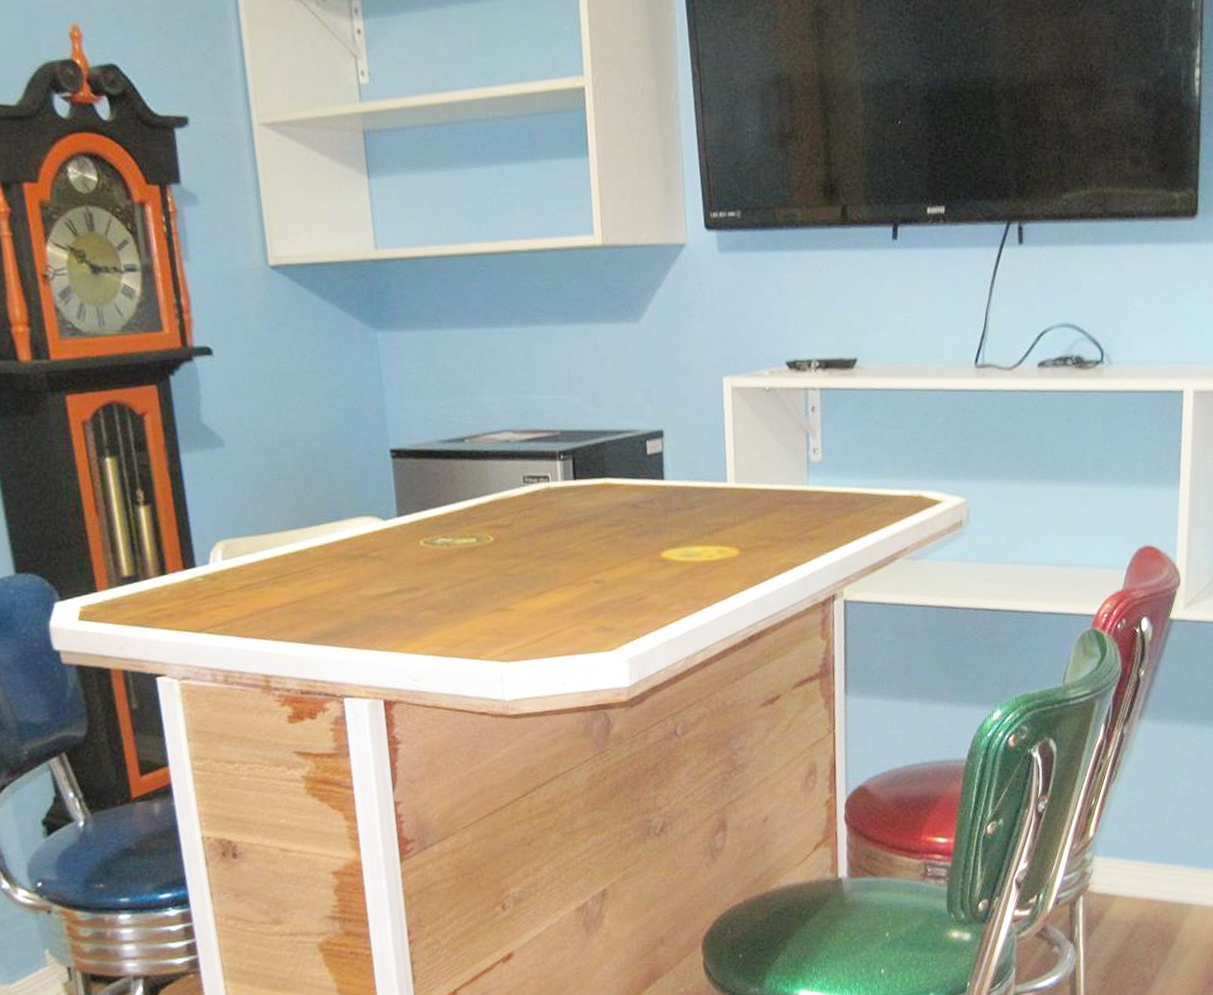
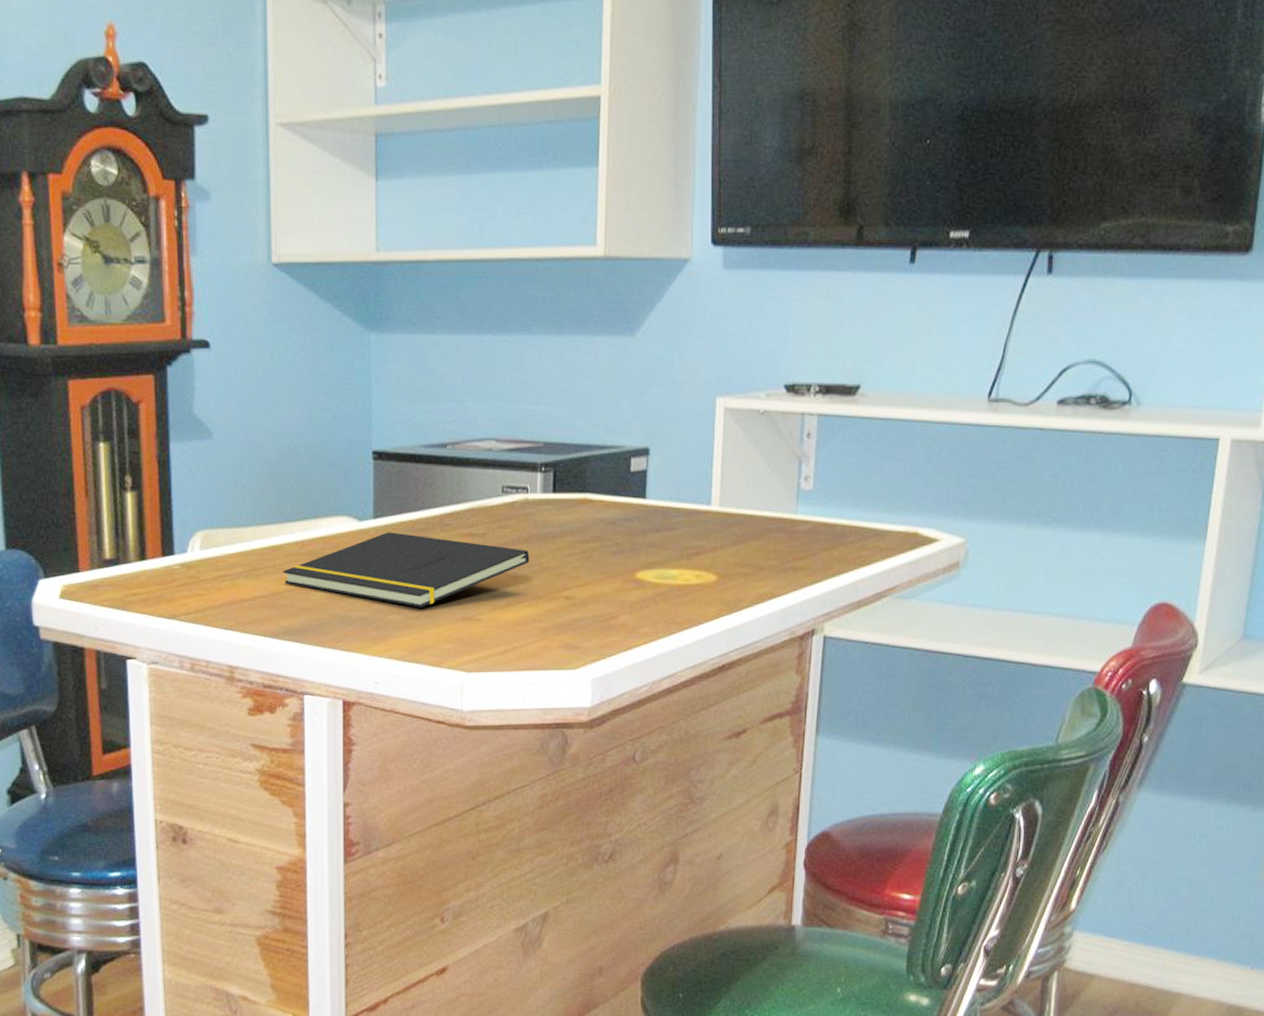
notepad: none [310,529,557,603] -> present [283,532,530,608]

